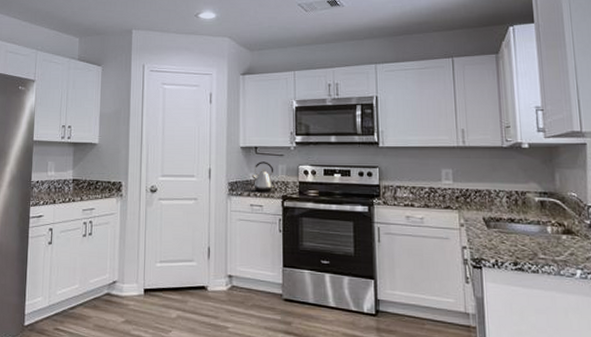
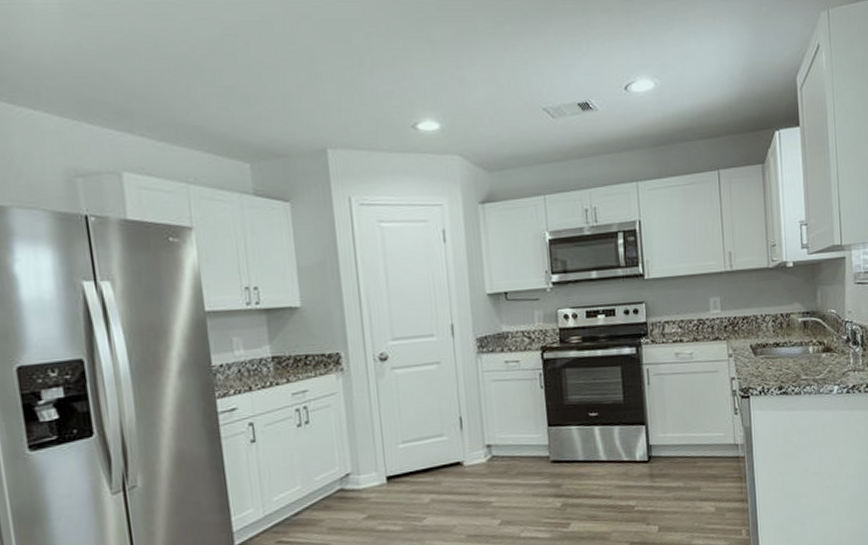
kettle: present [251,161,274,193] -> none [503,308,531,346]

